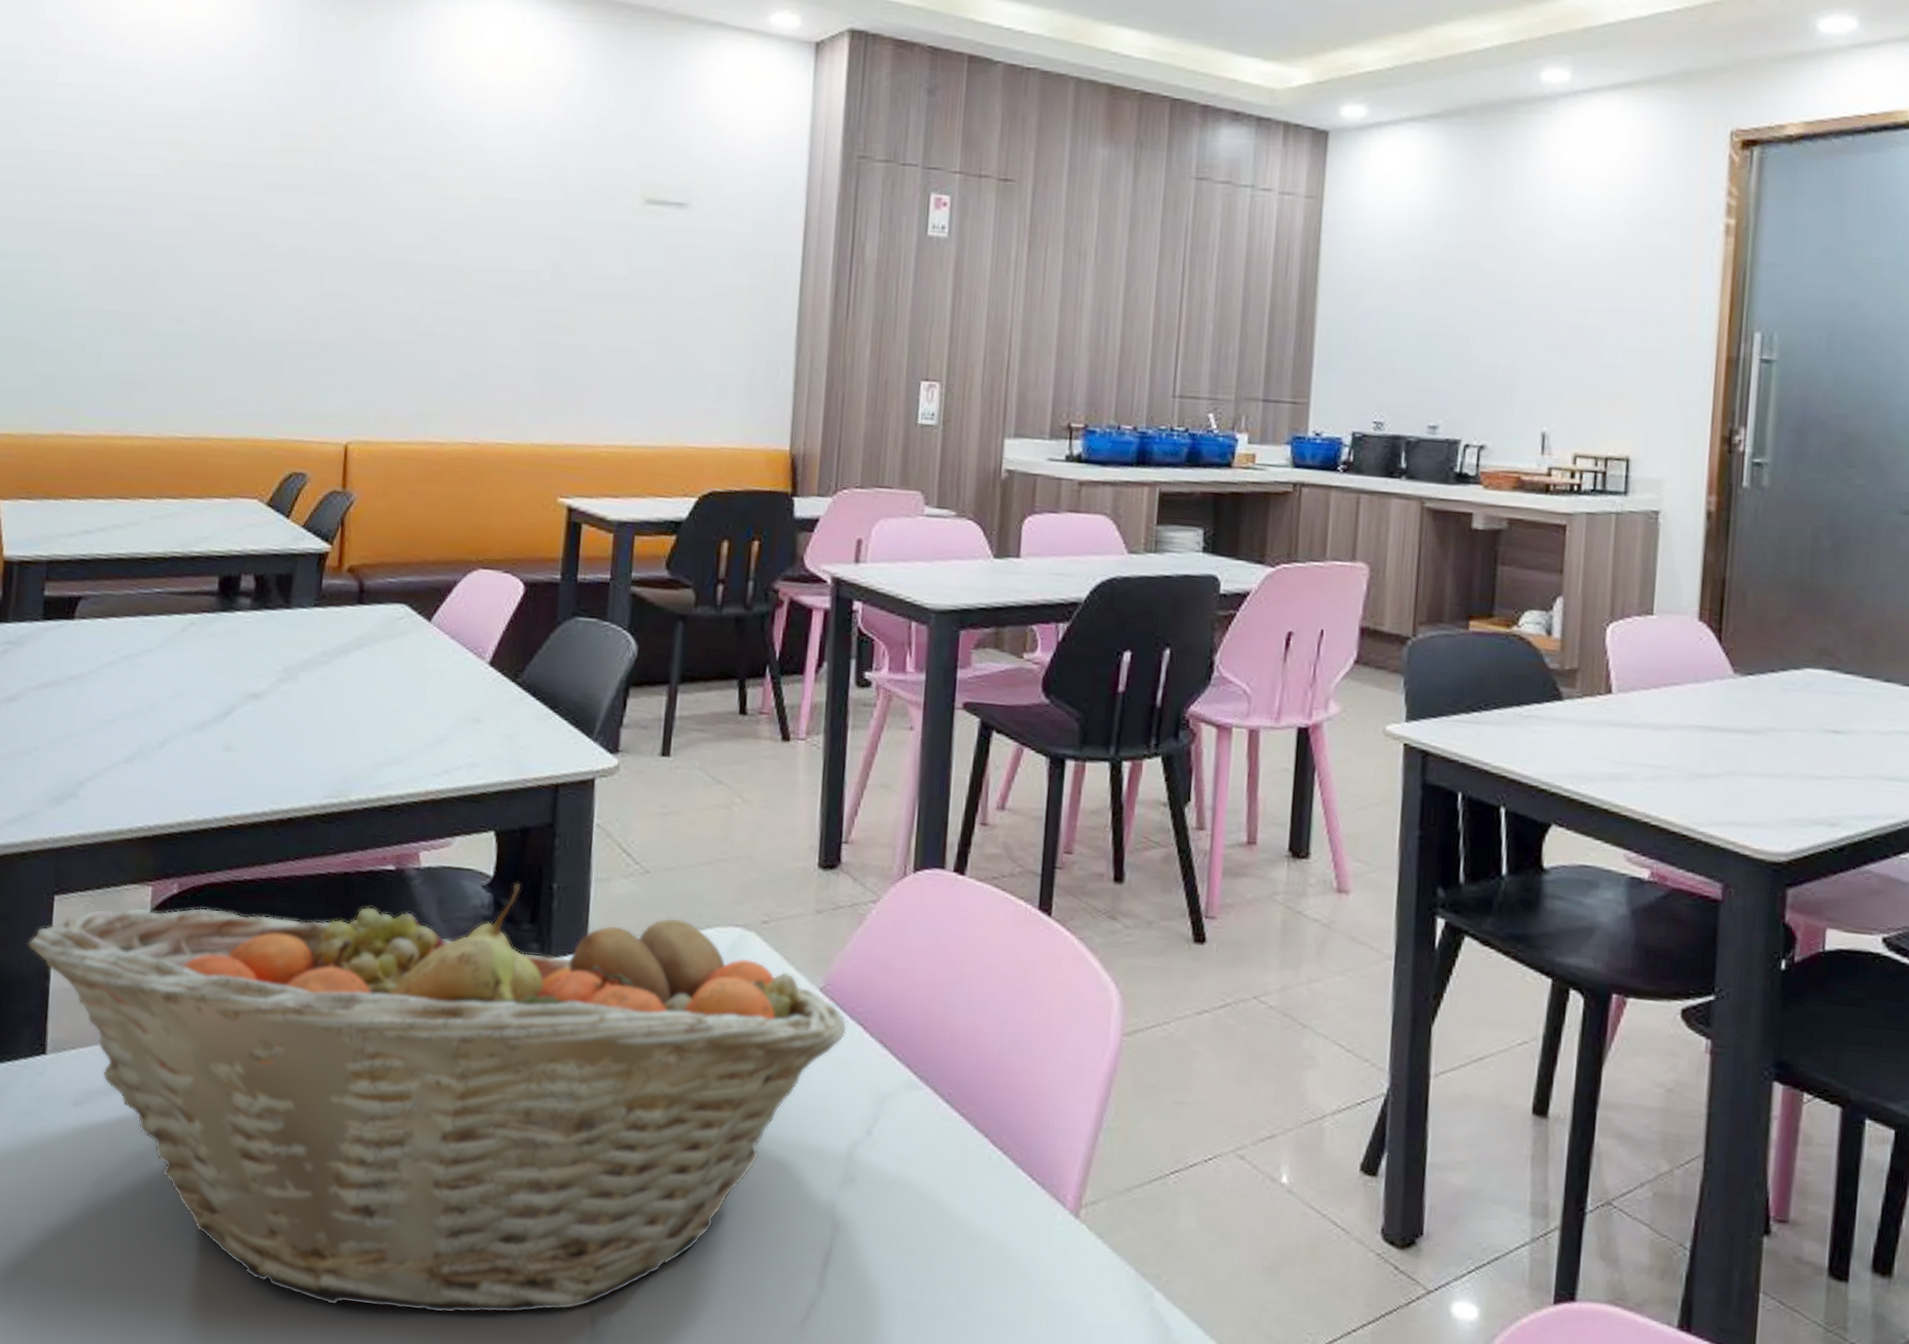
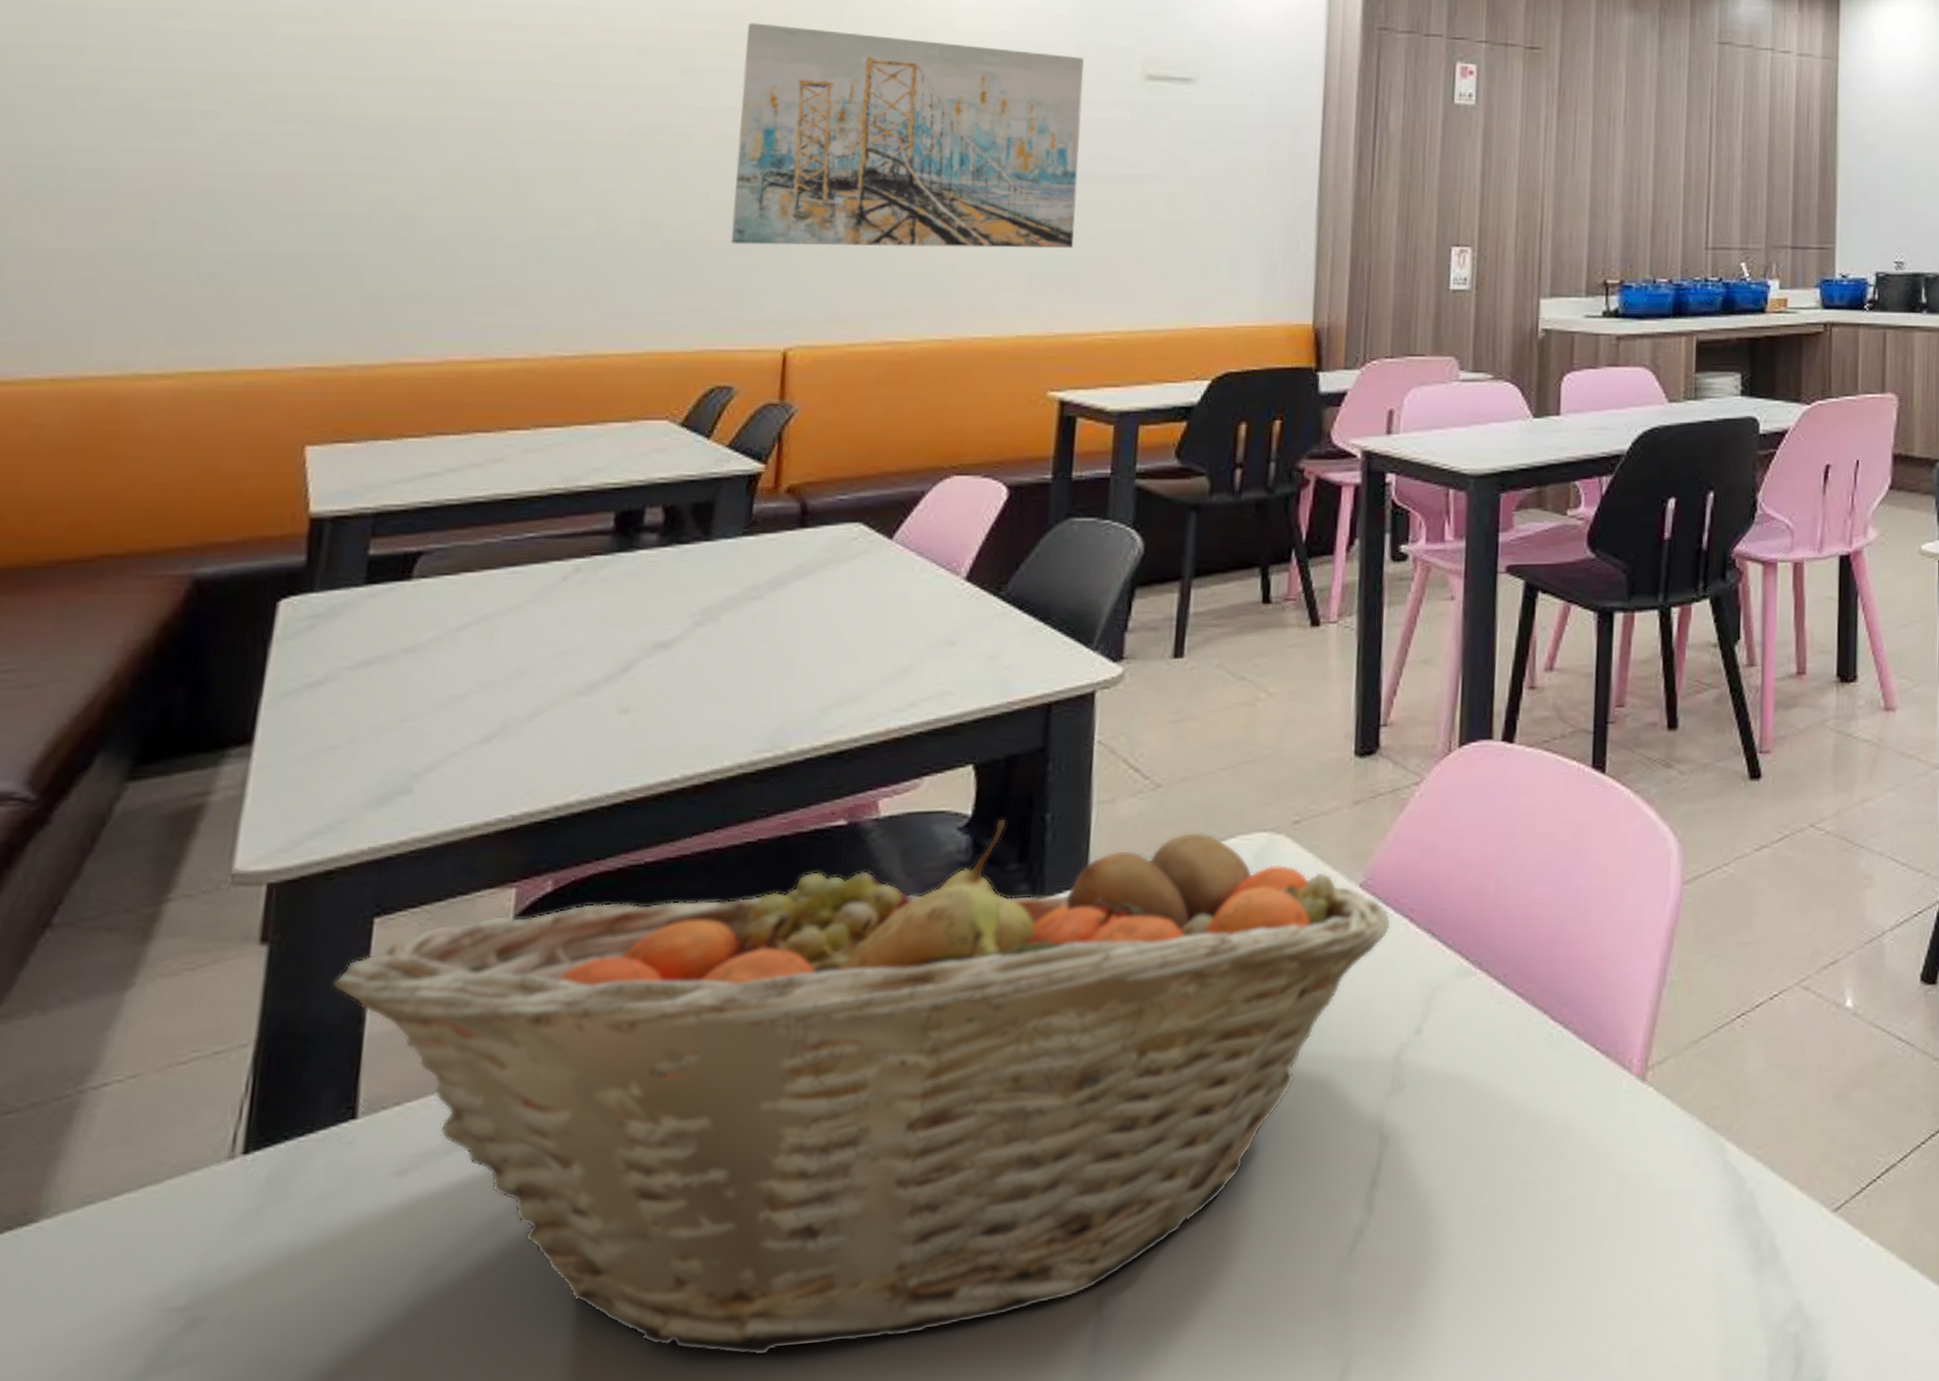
wall art: none [304,142,591,363] -> present [731,23,1084,248]

